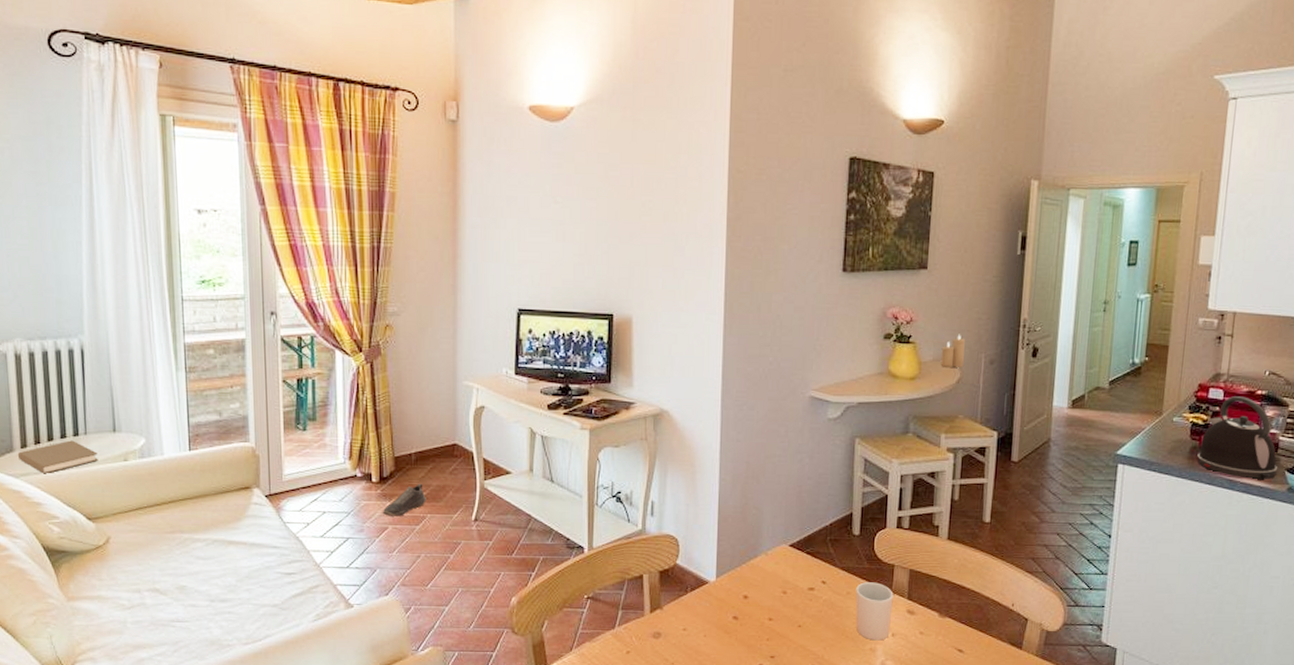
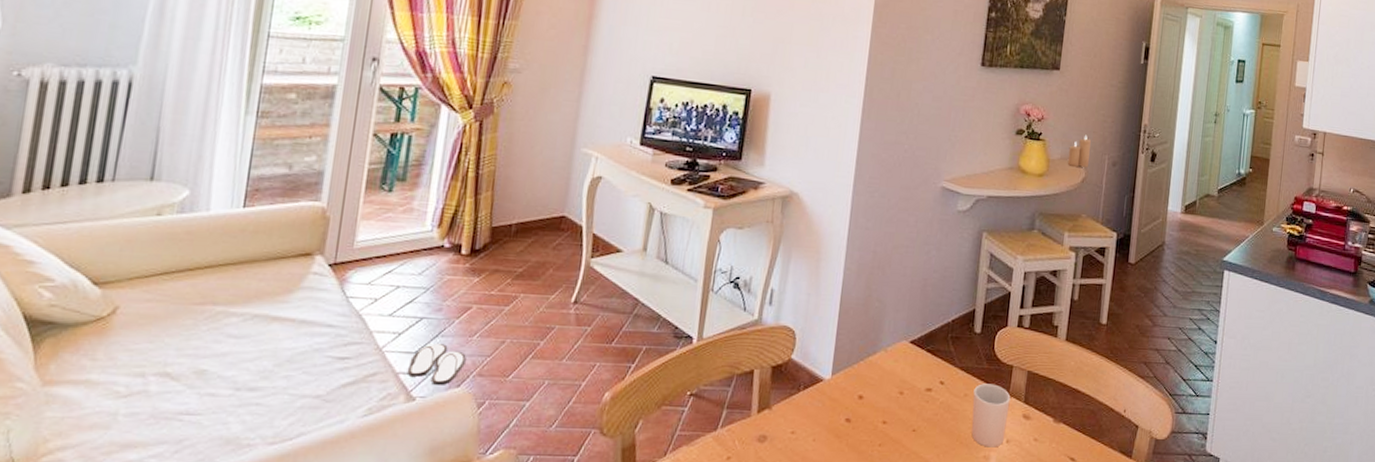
book: present [18,440,98,474] -> none [16,187,124,227]
slippers: none [344,559,390,594] -> present [408,343,466,385]
shoe: present [383,483,426,516] -> none [468,258,522,295]
kettle: present [1197,396,1278,479] -> none [1293,210,1362,291]

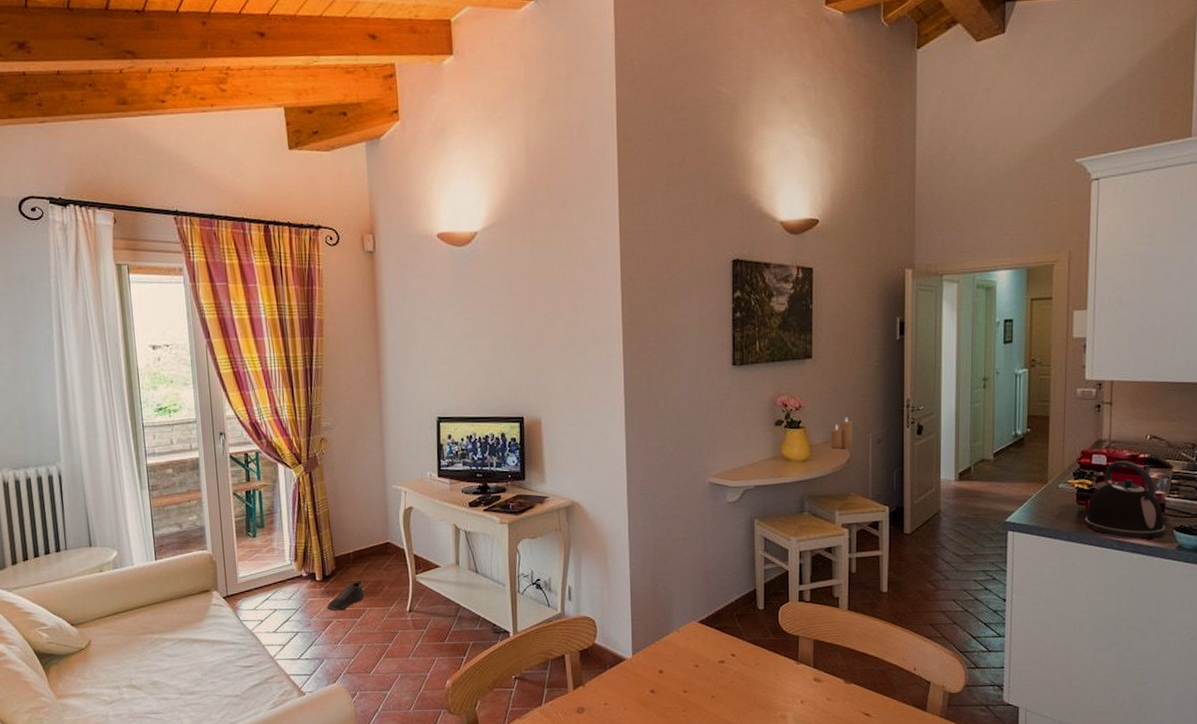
slippers: present [408,343,466,385] -> none [296,651,336,682]
shoe: none [468,258,522,295] -> present [327,579,365,611]
mug: present [971,383,1011,448] -> none [764,653,800,708]
kettle: none [1293,210,1362,291] -> present [1085,461,1166,539]

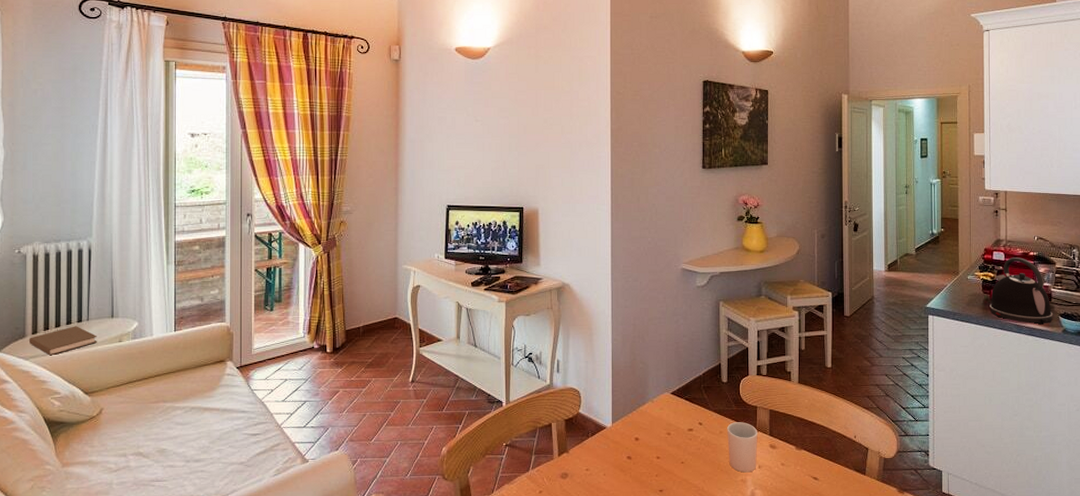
book: none [10,556,78,587] -> present [30,326,97,356]
shoe: present [327,579,365,611] -> none [335,352,372,381]
mug: none [764,653,800,708] -> present [727,422,758,473]
candle: present [830,417,852,450] -> none [783,215,801,243]

